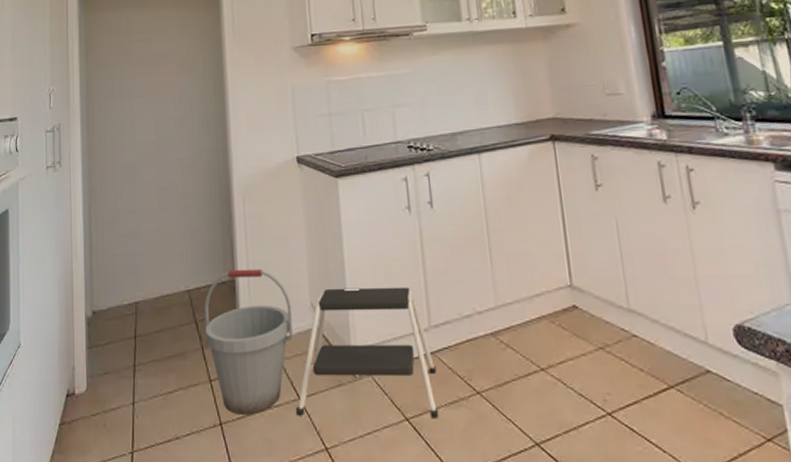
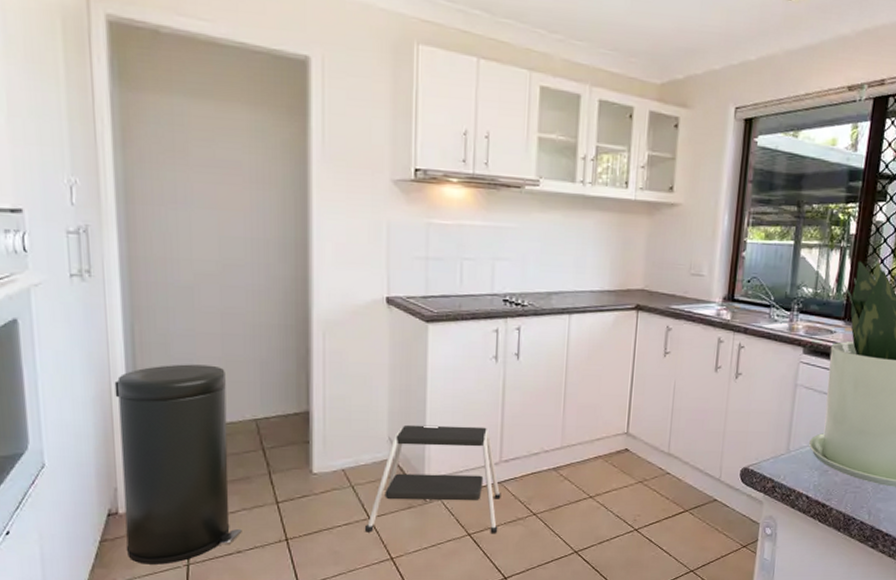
pedal bin: none [75,238,180,452] -> present [114,364,242,565]
bucket: present [204,268,293,415] -> none [273,401,368,532]

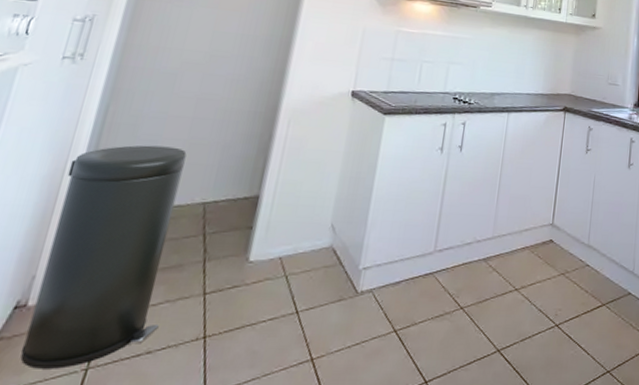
step stool: present [365,424,501,534] -> none [290,211,432,330]

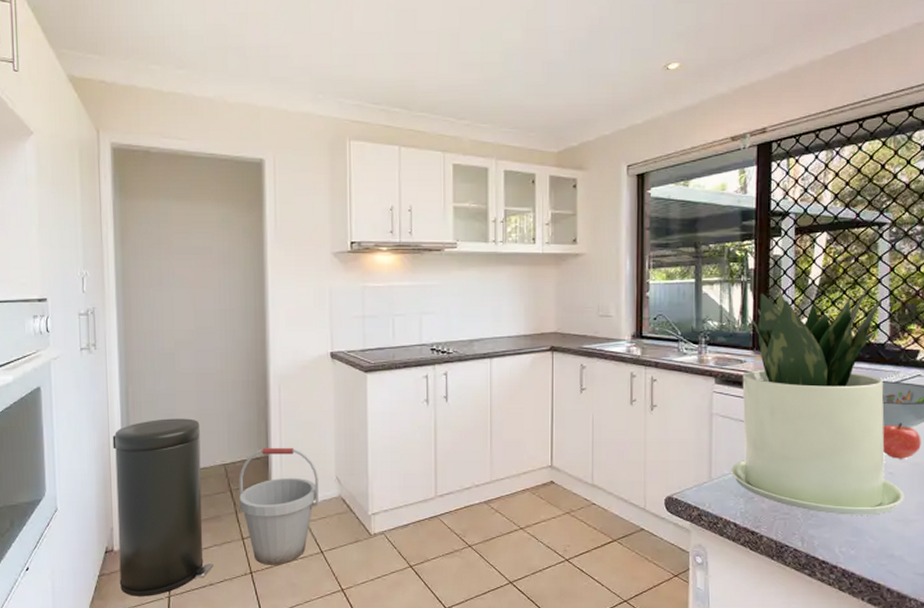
bucket: none [210,186,312,328] -> present [239,447,319,565]

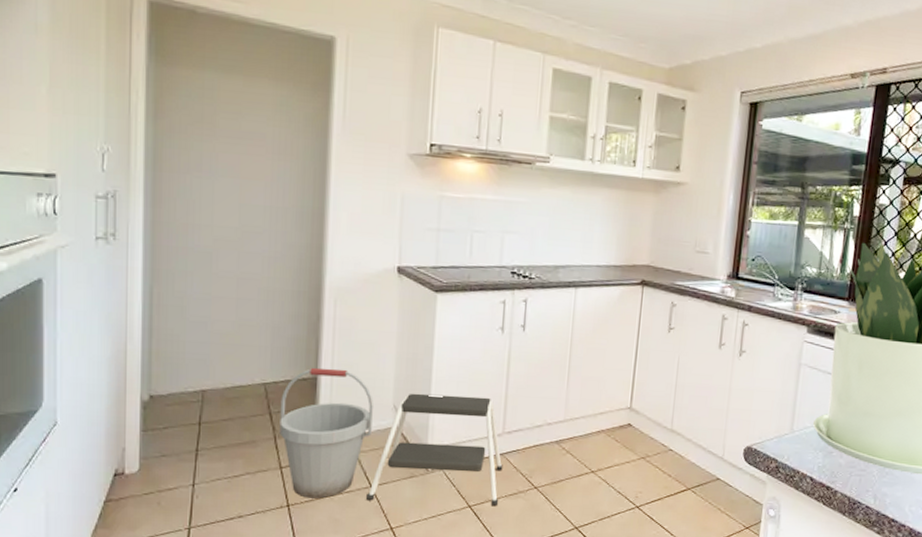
pedal bin: present [112,418,214,596] -> none [130,327,245,527]
step stool: none [318,464,438,566] -> present [366,393,503,507]

